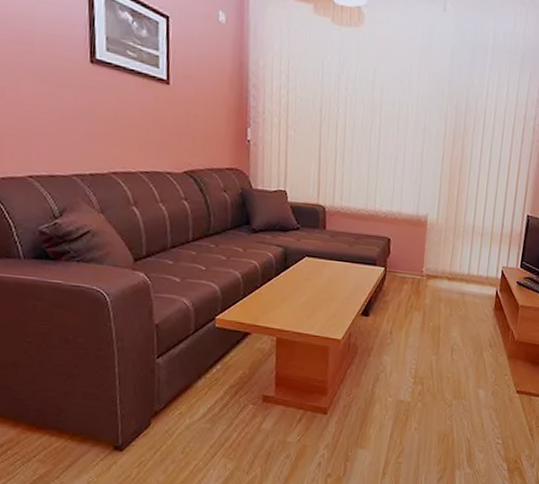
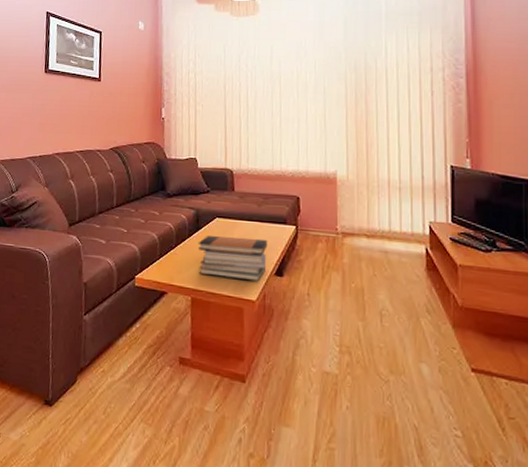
book stack: none [284,275,357,322] -> present [197,236,268,282]

